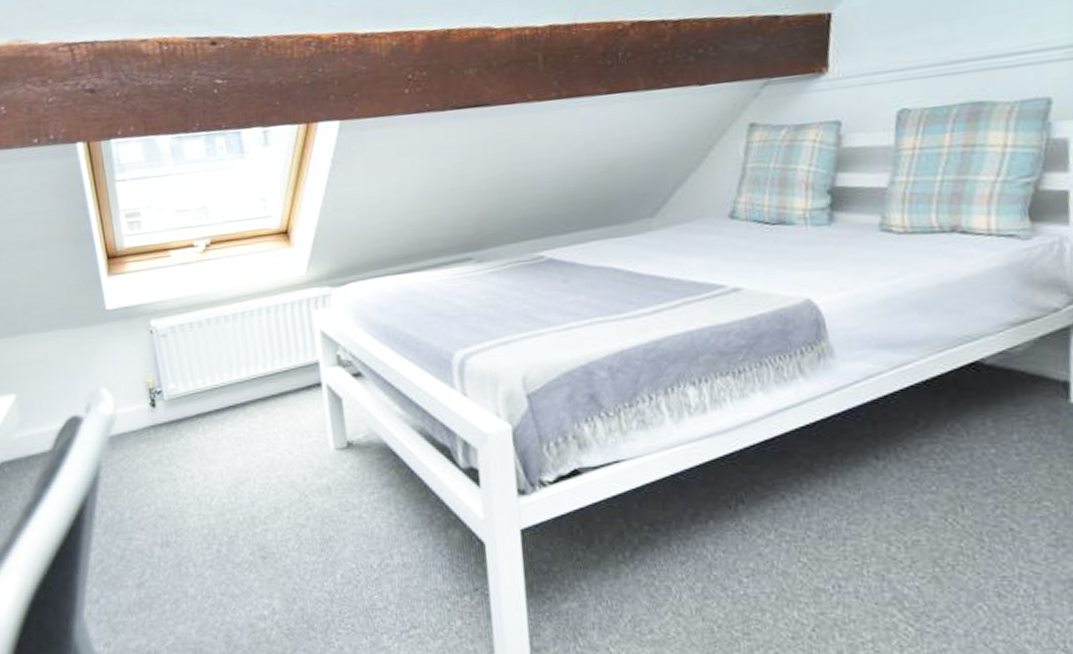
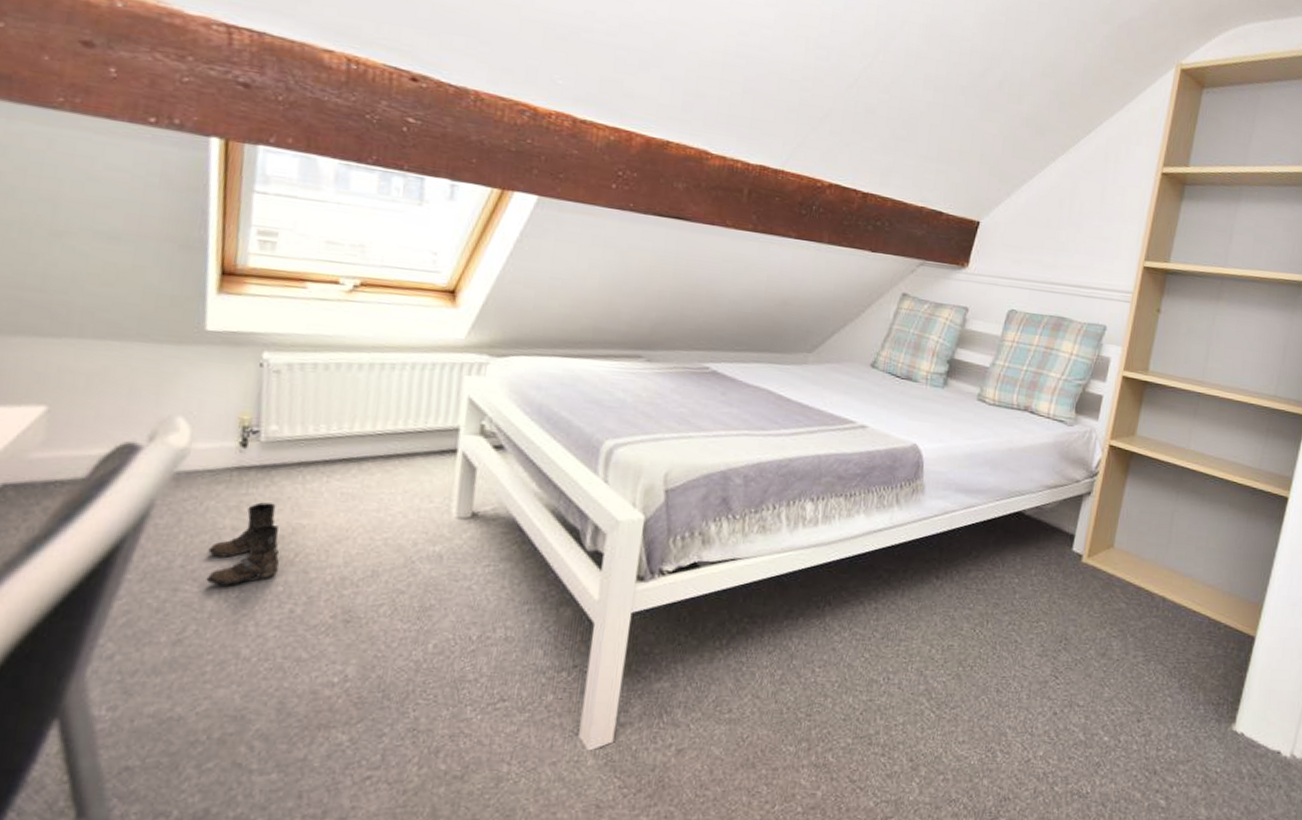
boots: none [146,454,201,533] -> present [206,502,279,586]

